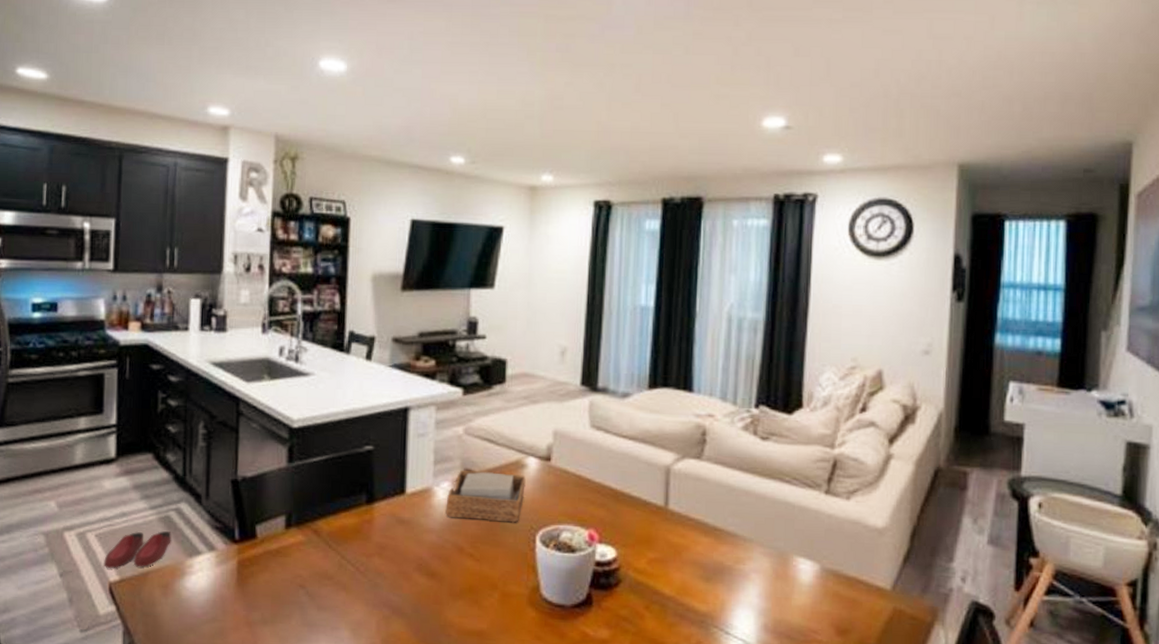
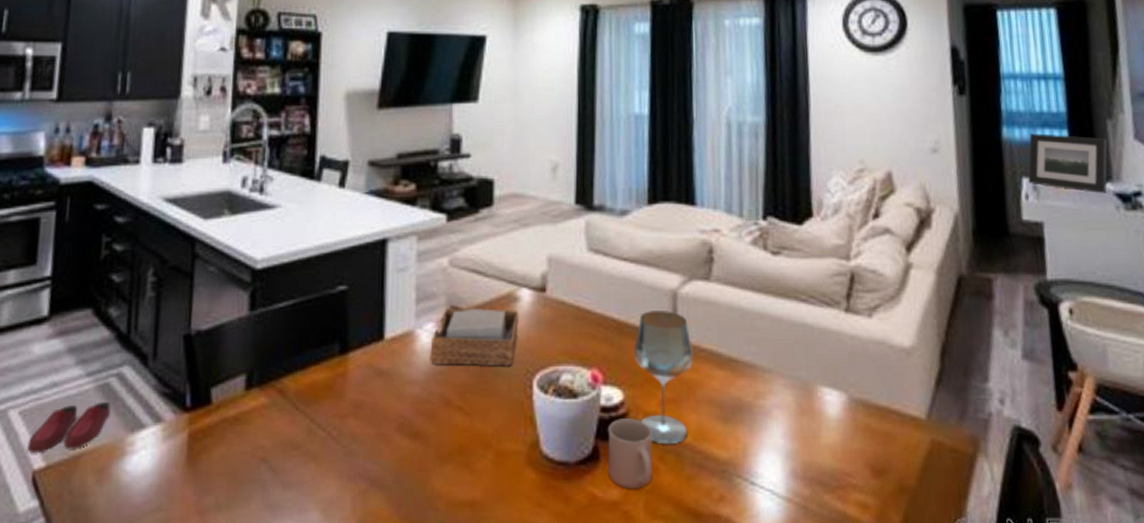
cup: none [599,572,641,631] -> present [608,418,653,490]
wine glass: none [627,483,683,597] -> present [633,311,694,445]
picture frame: none [1015,341,1098,400] -> present [1028,133,1108,193]

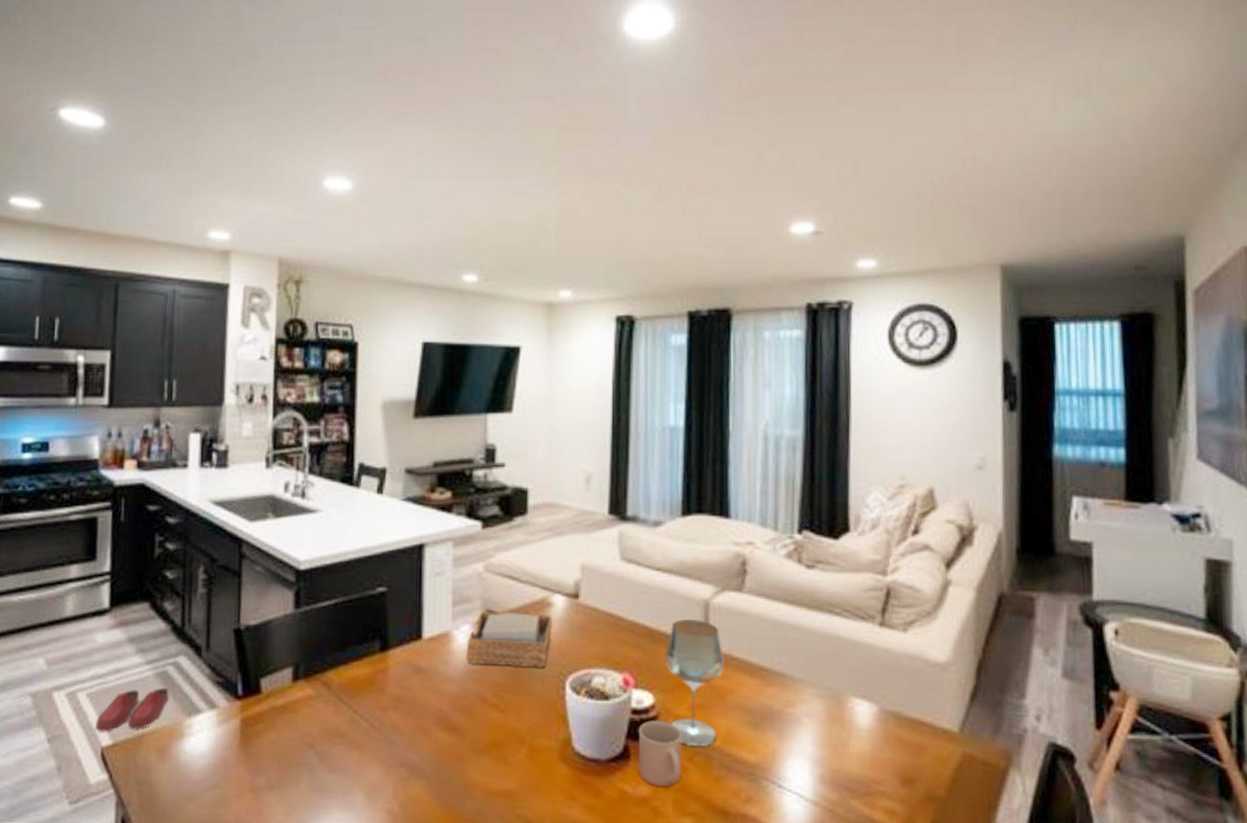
picture frame: present [1028,133,1108,193] -> none [1079,452,1167,514]

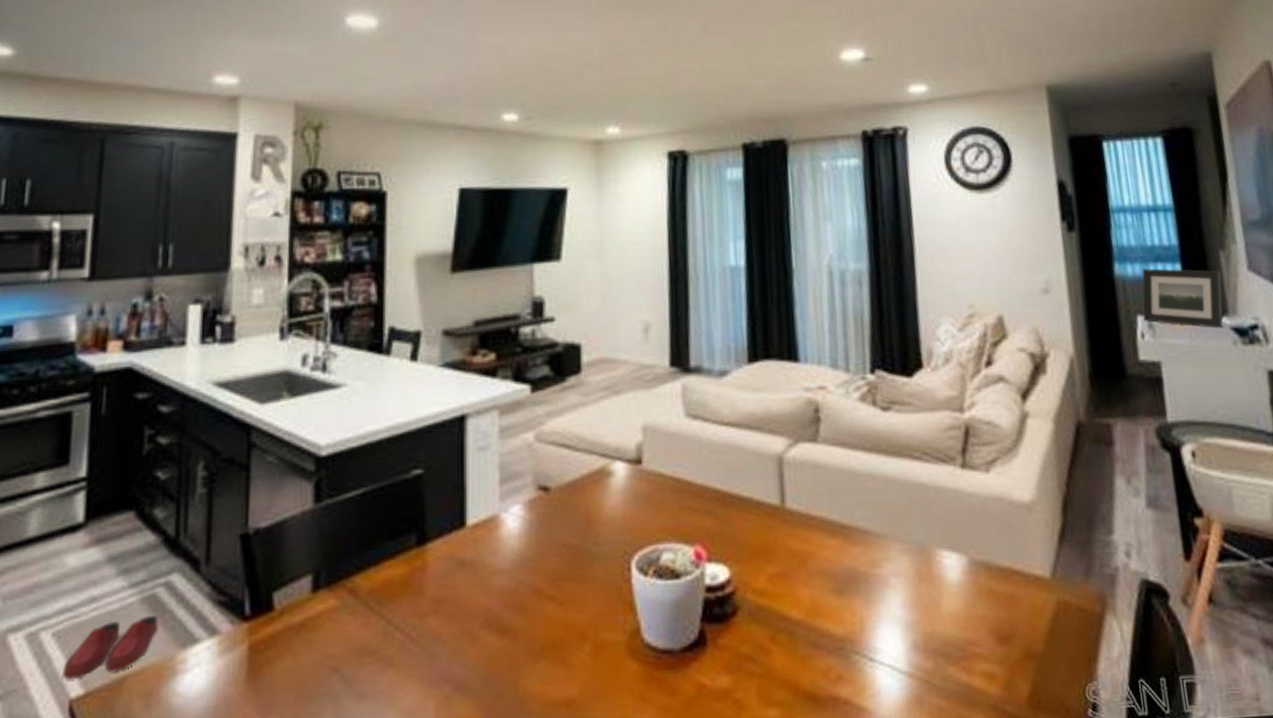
napkin holder: present [466,612,552,668] -> none [517,485,614,551]
cup: present [638,721,683,787] -> none [714,597,765,676]
wine glass: present [665,619,725,747] -> none [738,477,804,624]
picture frame: none [1079,452,1167,514] -> present [1142,268,1223,328]

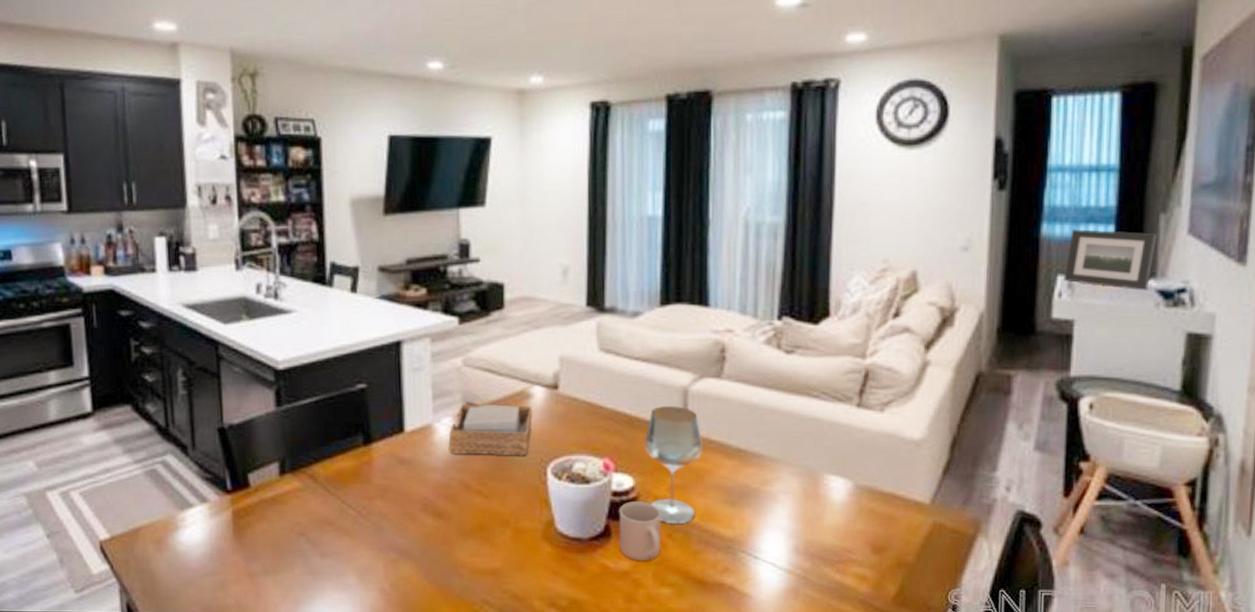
slippers: present [62,616,159,680] -> none [91,485,160,527]
napkin holder: none [517,485,614,551] -> present [448,404,533,456]
cup: none [714,597,765,676] -> present [619,502,662,562]
wine glass: none [738,477,804,624] -> present [644,406,703,524]

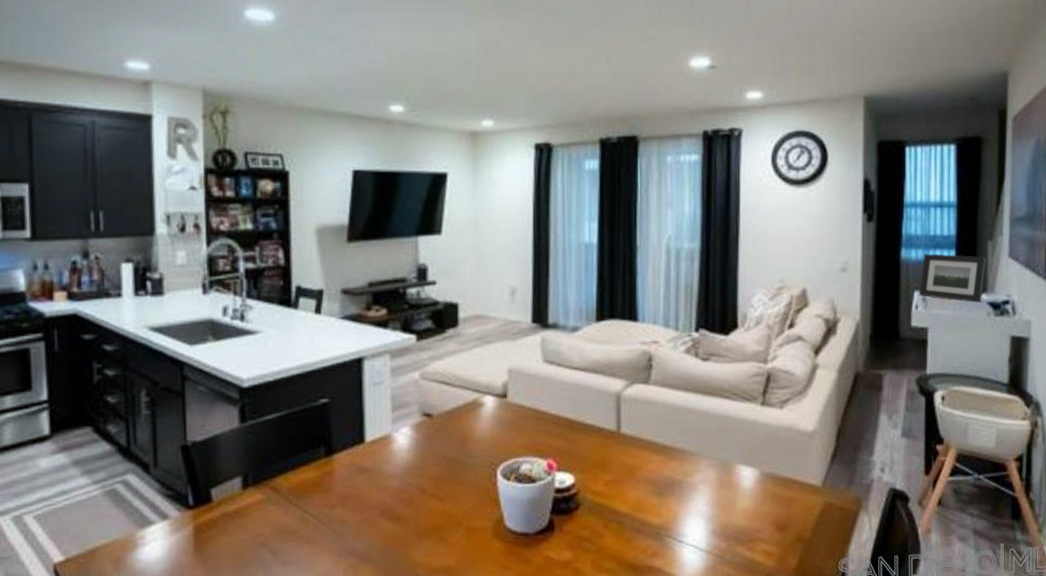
napkin holder: present [448,404,533,456] -> none [406,413,484,461]
cup: present [619,502,662,562] -> none [561,497,599,551]
wine glass: present [644,406,703,524] -> none [583,410,634,516]

